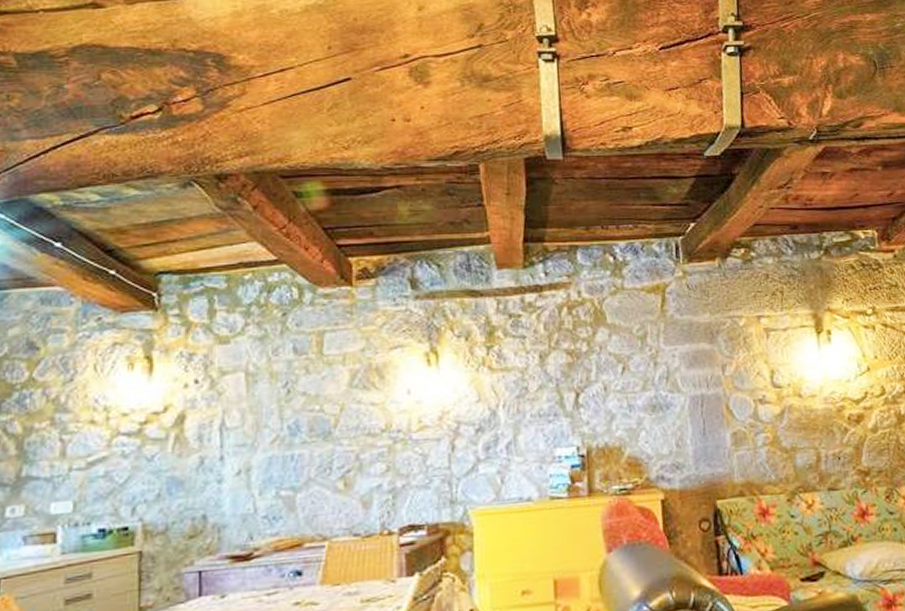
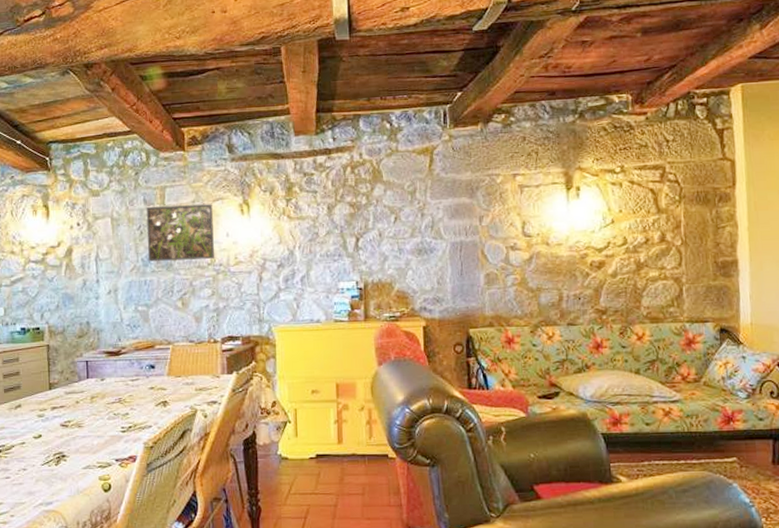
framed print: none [296,353,390,429] -> present [146,204,214,262]

